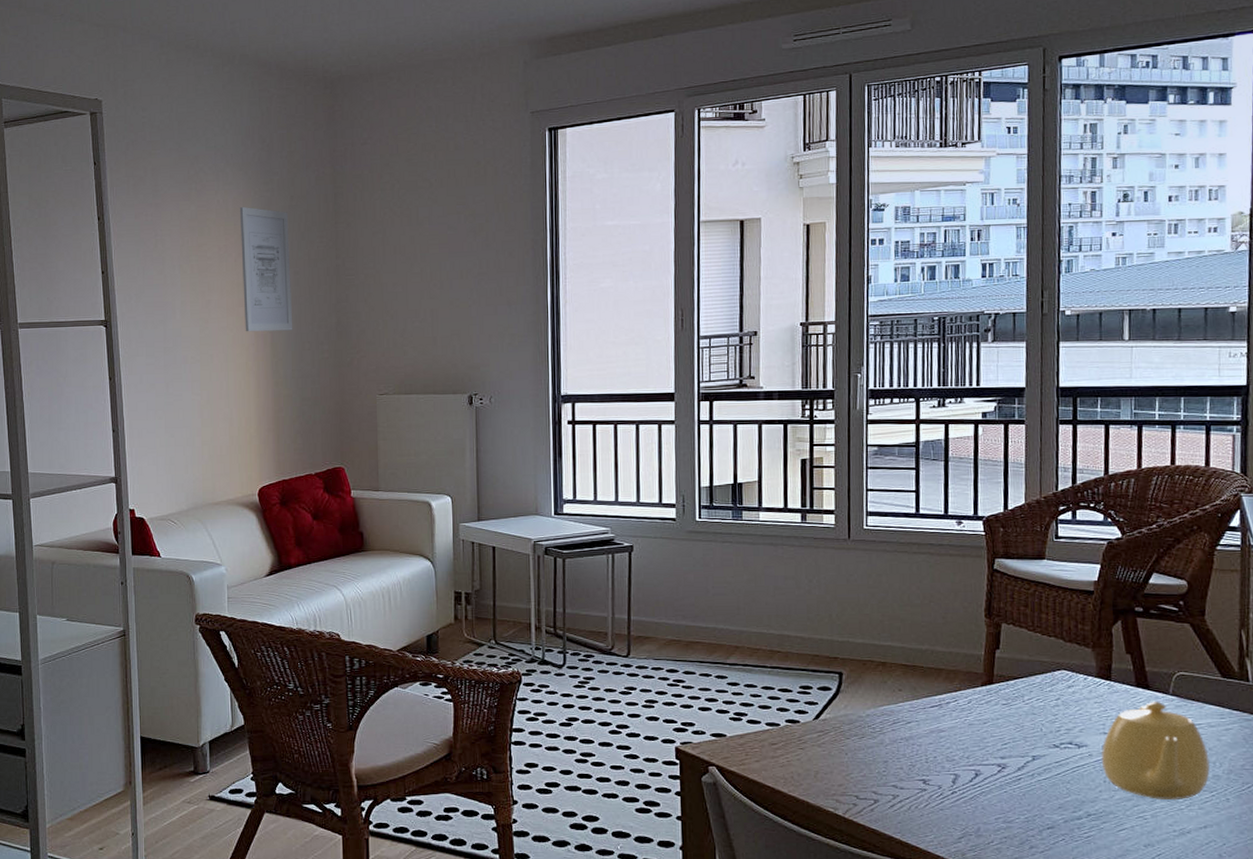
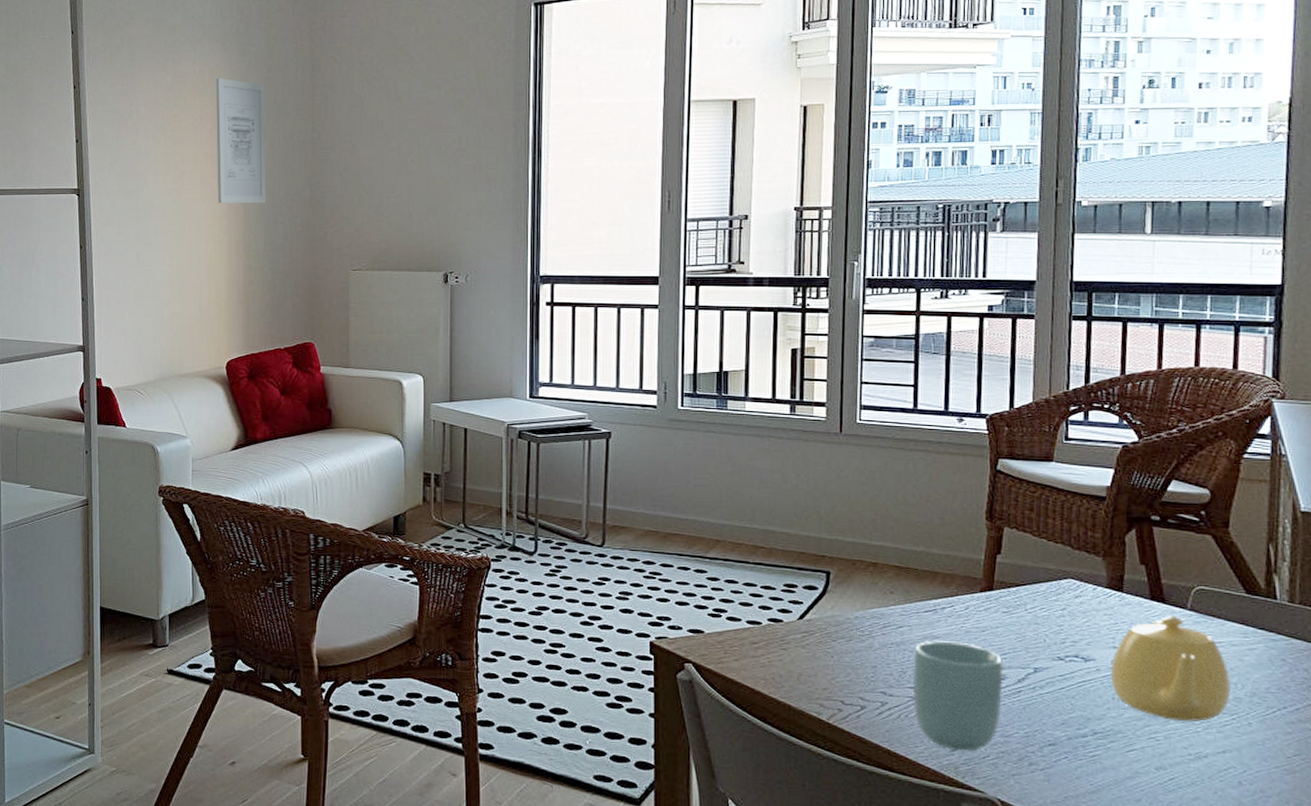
cup: none [921,734,1005,838] -> present [912,640,1004,751]

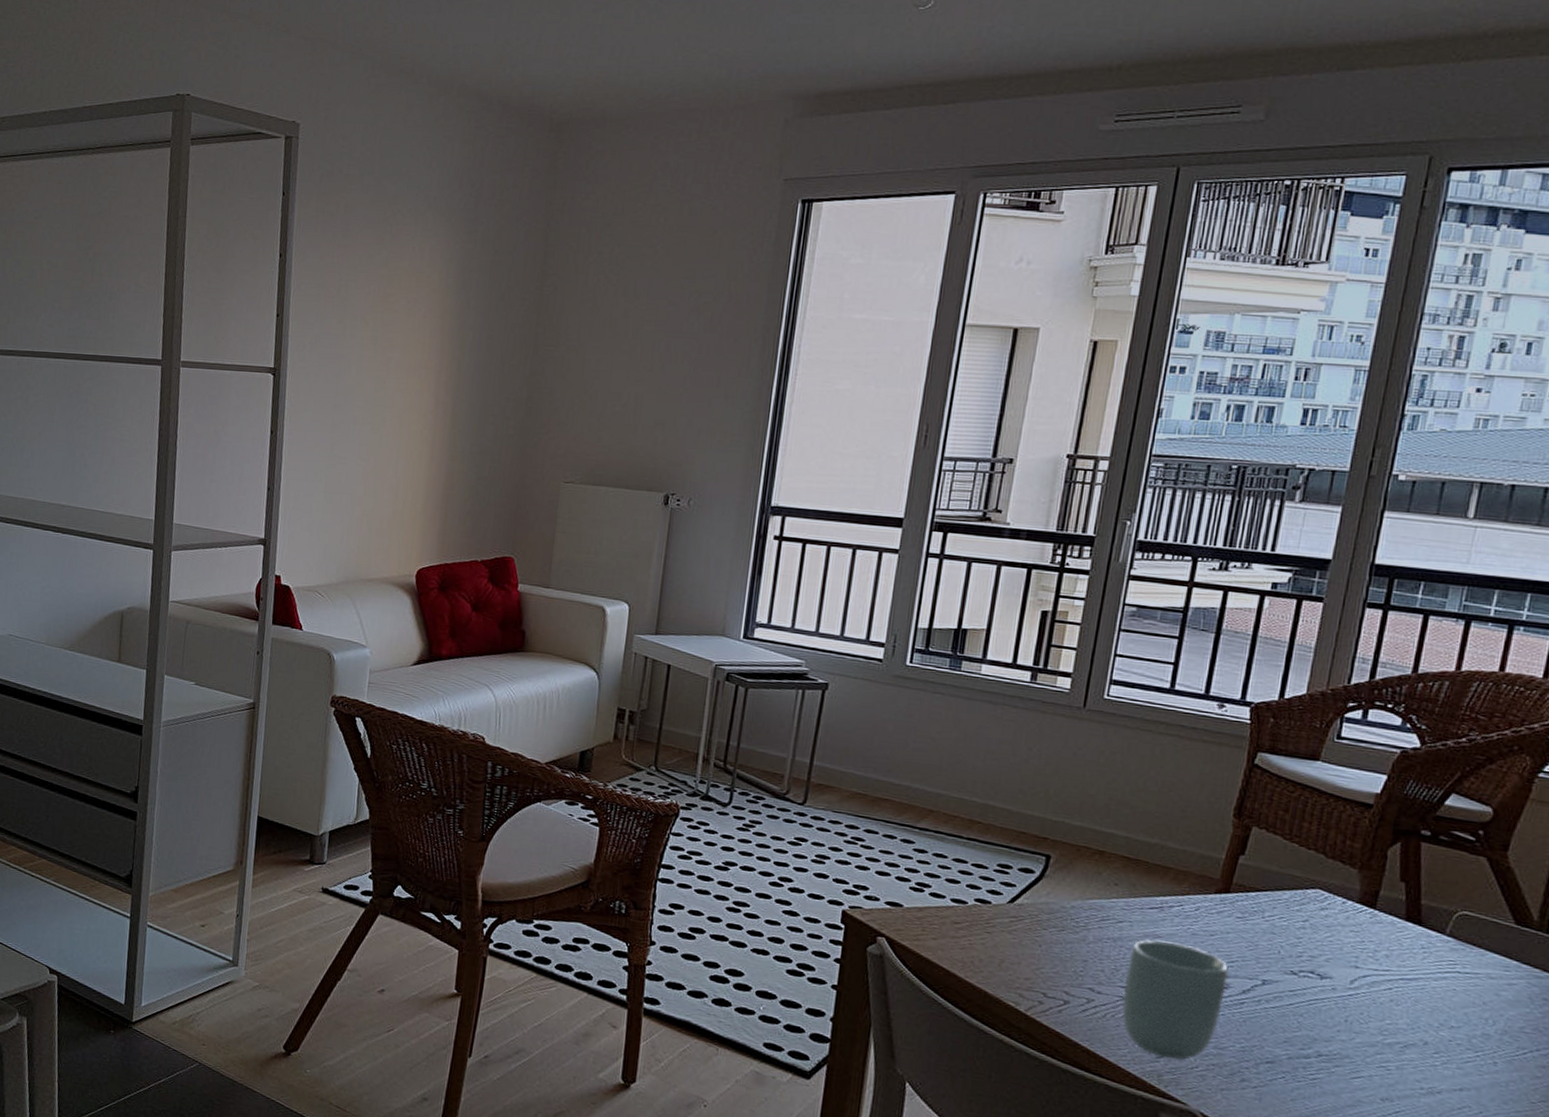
wall art: present [215,77,267,204] -> none [425,257,490,401]
teapot: present [1109,616,1231,723] -> none [1346,939,1482,1055]

